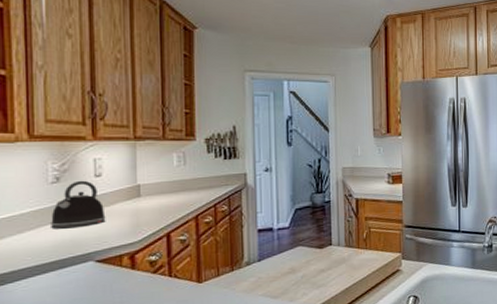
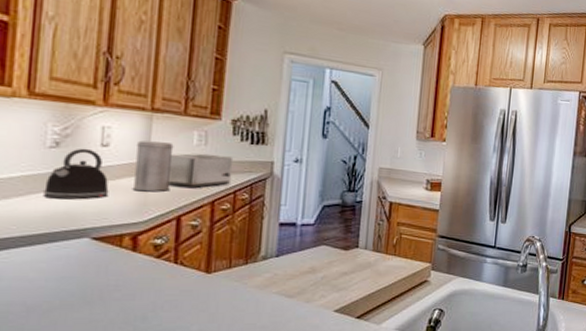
canister: none [124,167,158,214] -> present [132,140,174,192]
toaster: none [156,172,211,207] -> present [169,153,234,189]

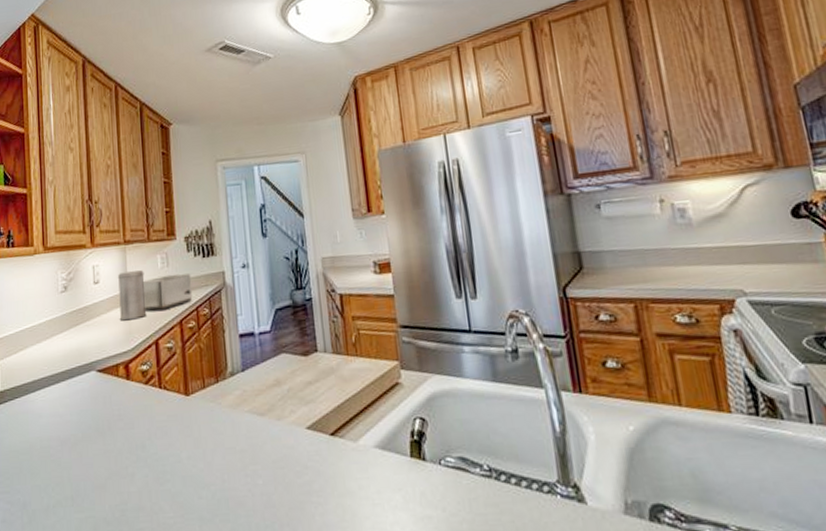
kettle: present [44,148,109,200] -> none [61,288,104,338]

